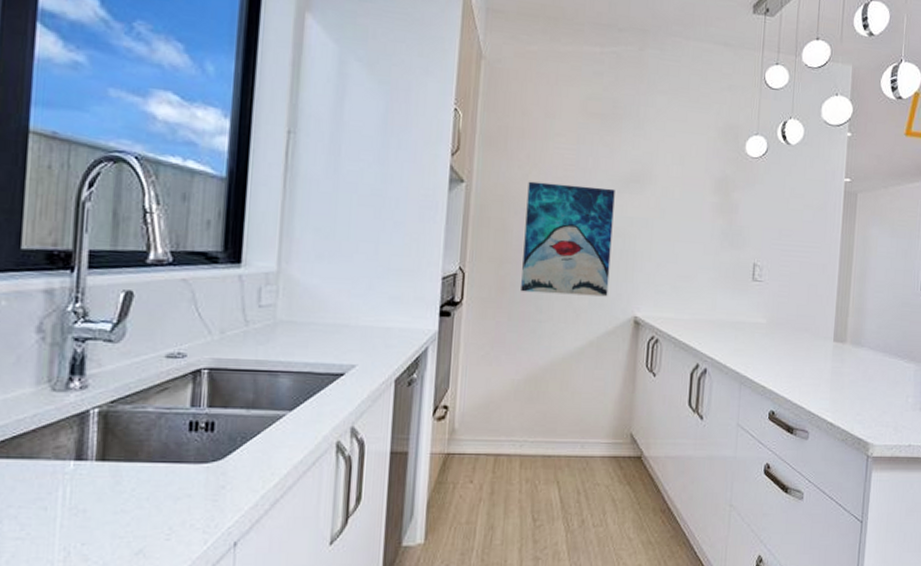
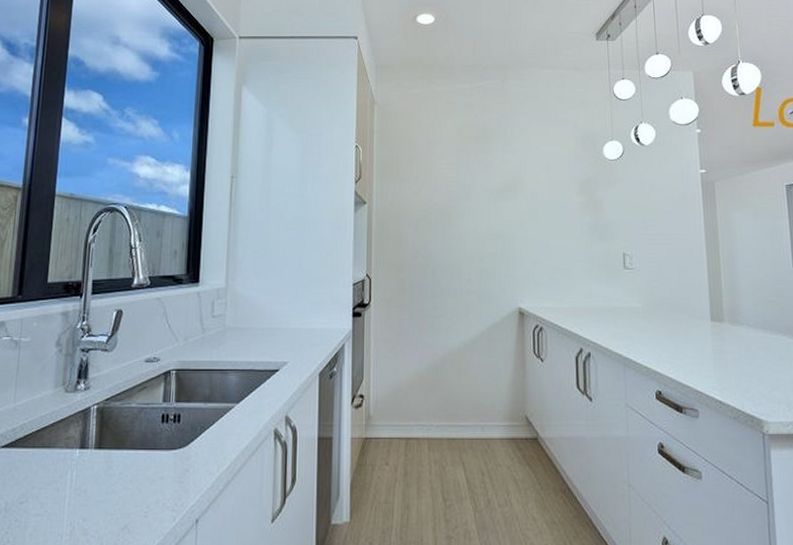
wall art: present [521,181,615,297] -> none [418,198,494,292]

